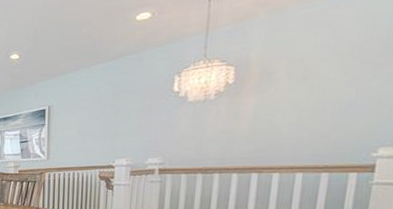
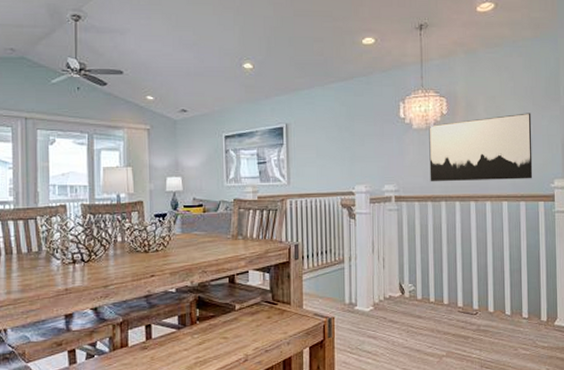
wall art: none [203,73,357,155] -> present [429,113,533,182]

